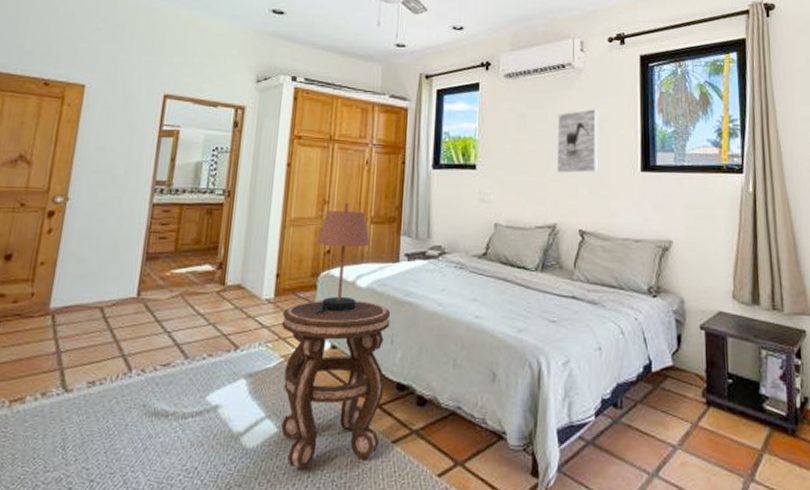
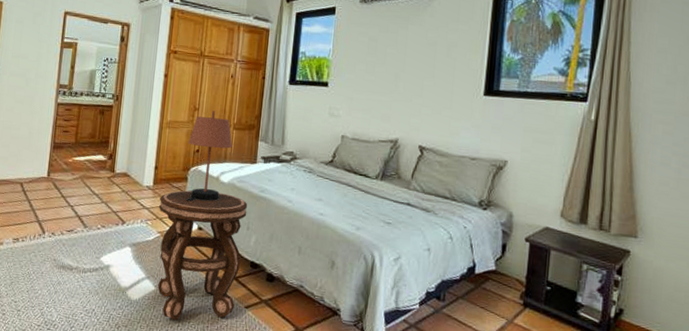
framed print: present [557,109,599,173] -> none [403,35,448,94]

